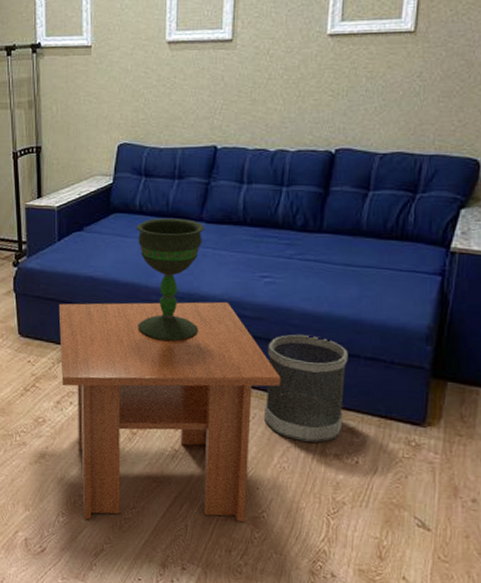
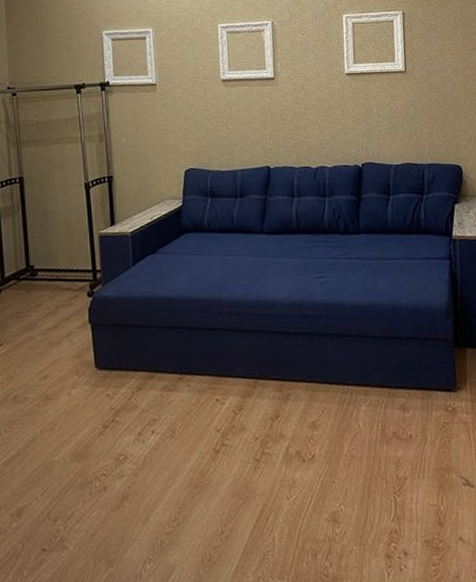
coffee table: present [58,301,281,523] -> none [136,304,342,559]
chalice: present [135,217,205,342] -> none [205,232,269,351]
wastebasket: present [264,334,348,443] -> none [328,325,396,426]

